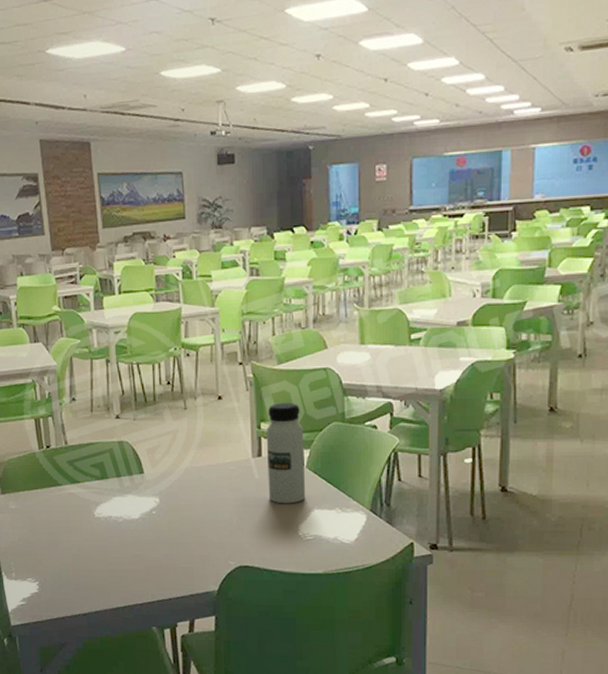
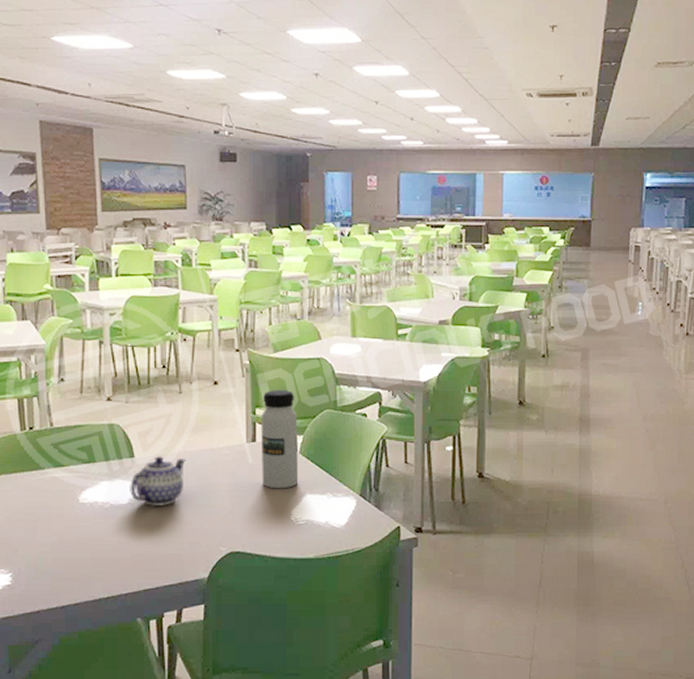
teapot: none [141,472,193,521] -> present [130,456,186,506]

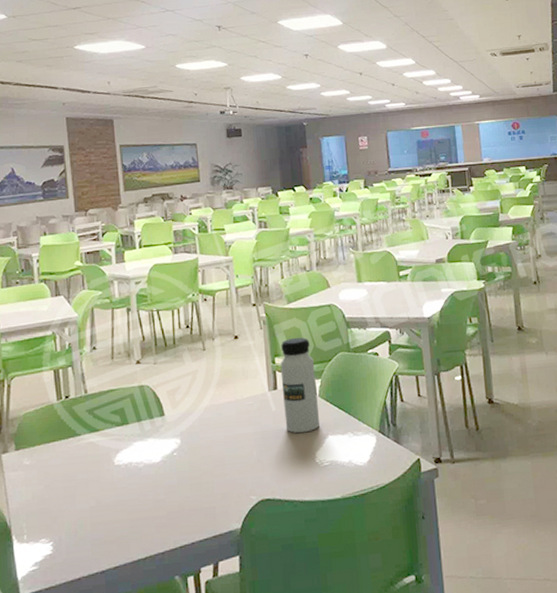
teapot: present [130,456,186,506] -> none [162,412,213,462]

